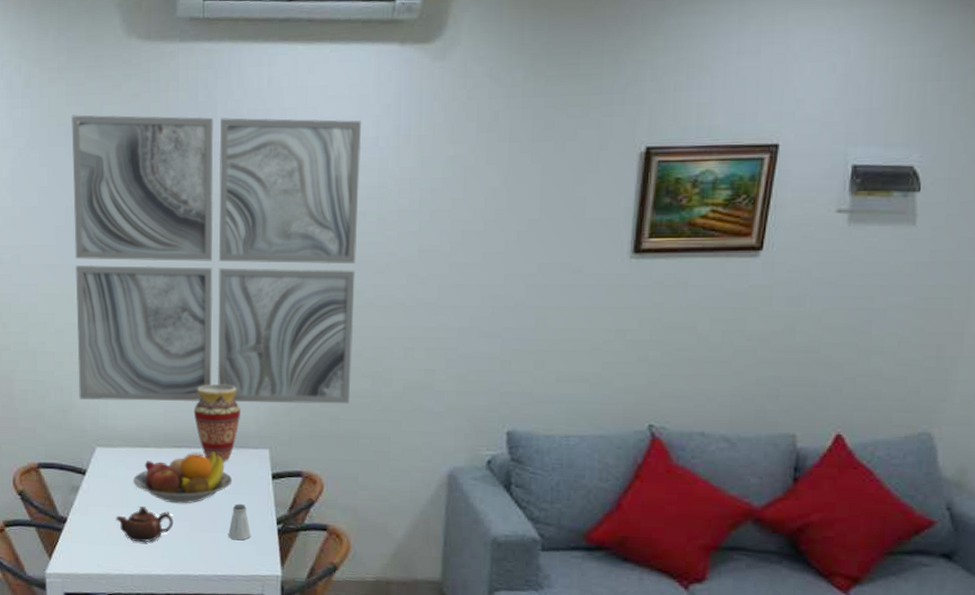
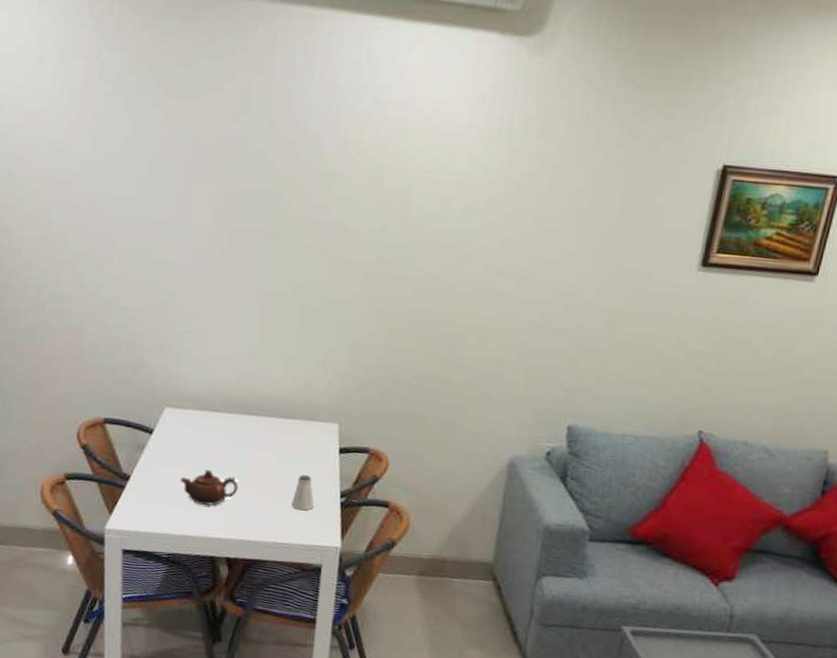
wall art: present [71,115,362,404] -> none [151,65,456,386]
fruit bowl: present [132,450,233,504] -> none [200,420,300,471]
vase: present [193,384,240,463] -> none [266,354,313,434]

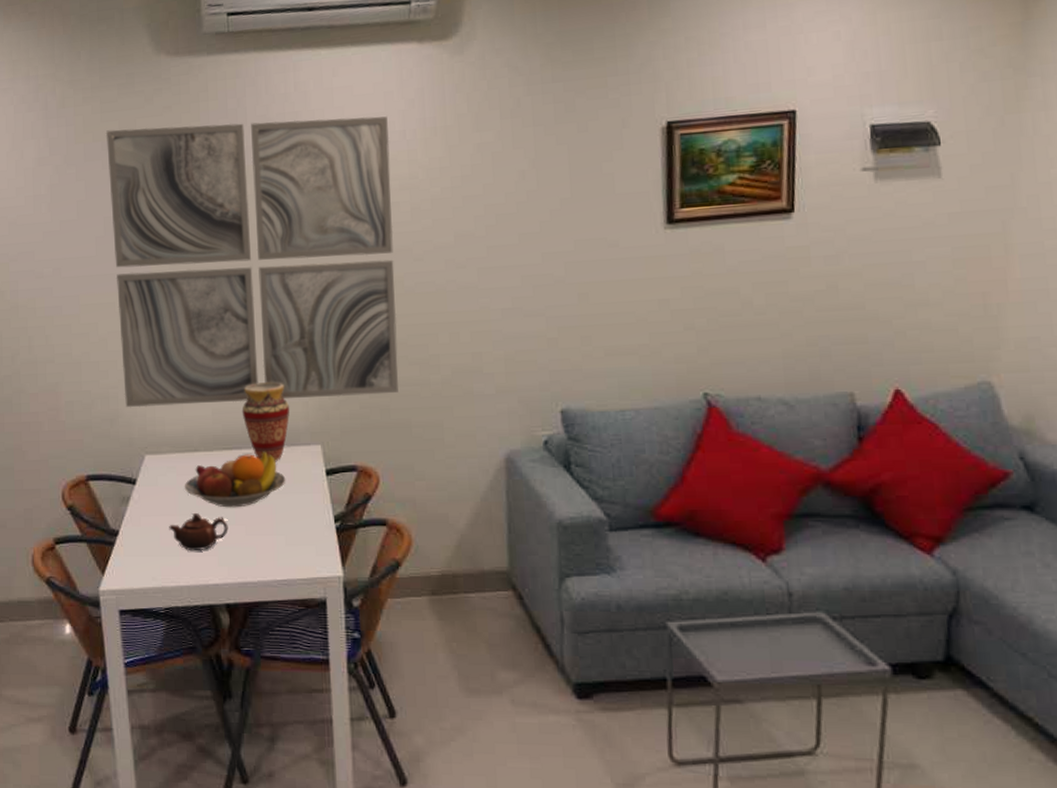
wall art: none [151,65,456,386] -> present [105,116,398,408]
fruit bowl: none [200,420,300,471] -> present [184,450,286,508]
vase: none [266,354,313,434] -> present [242,382,290,462]
saltshaker: present [291,474,314,511] -> none [285,503,309,542]

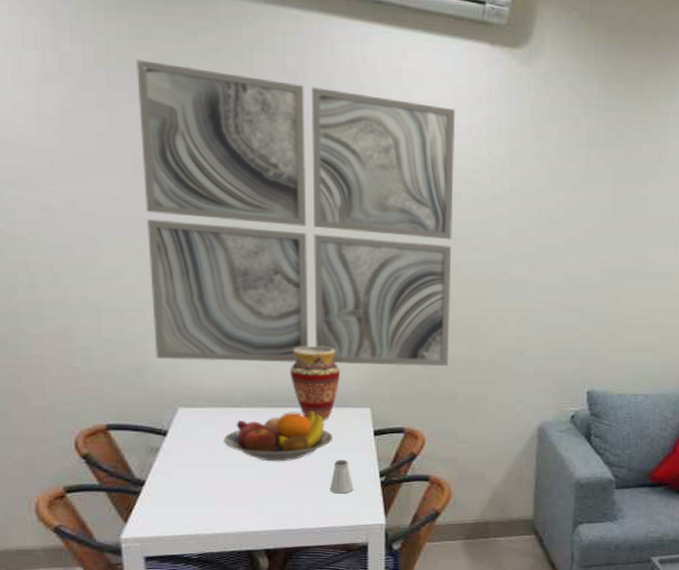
teapot: present [169,512,228,551] -> none [204,465,271,501]
saltshaker: none [285,503,309,542] -> present [330,459,354,494]

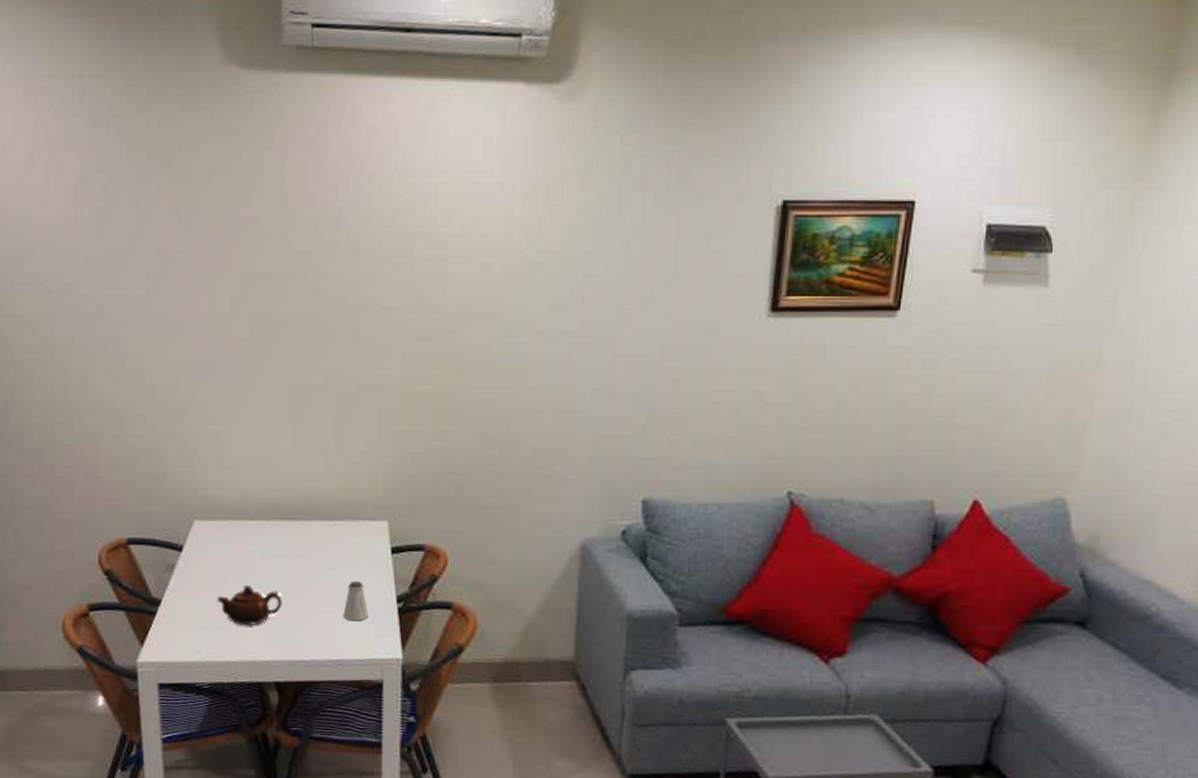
wall art: present [135,59,456,367] -> none [163,149,486,471]
teapot: none [204,465,271,501] -> present [217,585,282,626]
fruit bowl: present [223,409,333,462] -> none [236,522,348,582]
vase: present [289,346,340,421] -> none [304,450,356,536]

